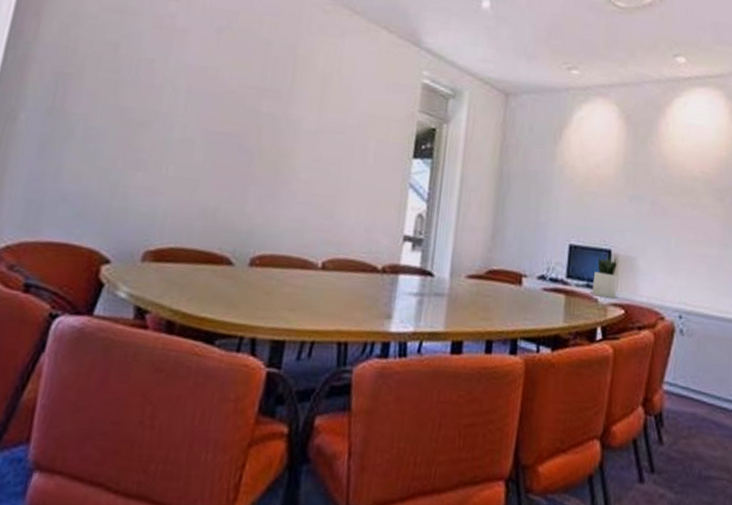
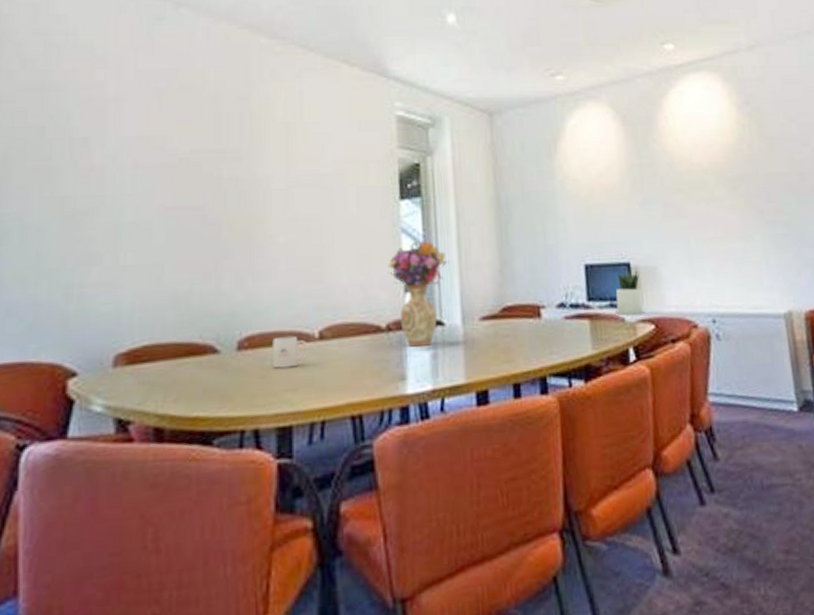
mug: none [277,260,312,290] -> present [272,335,309,369]
flower arrangement: none [391,193,448,293] -> present [387,237,450,348]

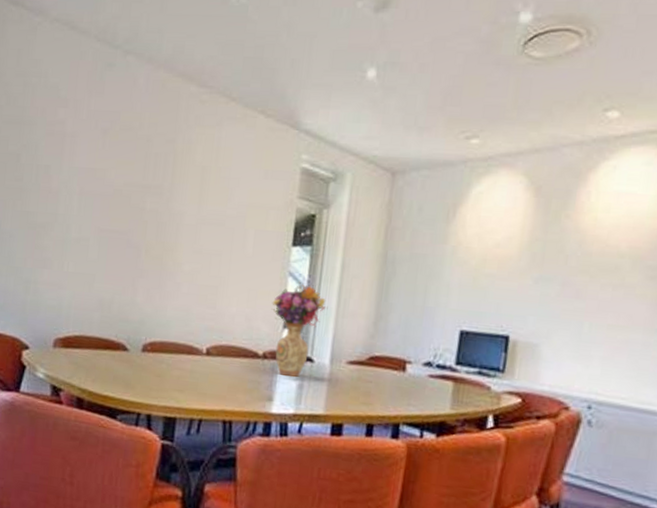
mug: present [272,335,309,369] -> none [167,347,197,373]
planter: present [614,271,646,316] -> none [481,342,518,388]

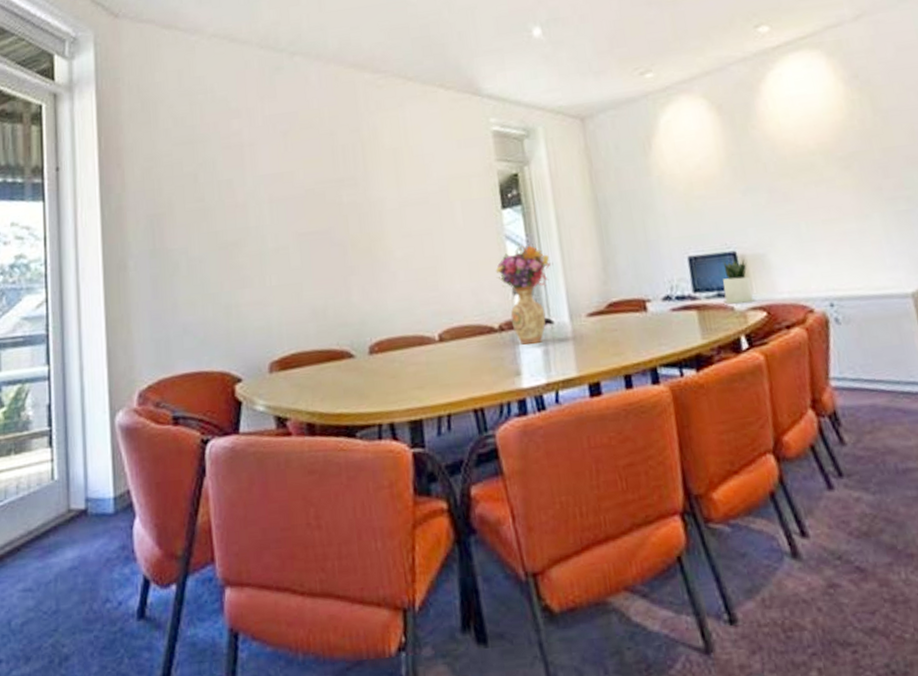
planter: none [481,342,518,388] -> present [722,260,756,305]

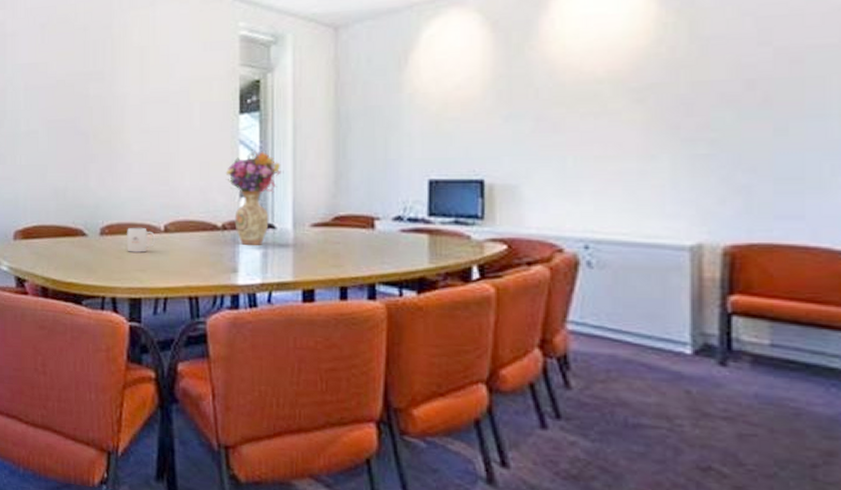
mug: none [398,339,432,369] -> present [127,227,156,253]
planter: present [722,260,756,305] -> none [459,188,498,234]

